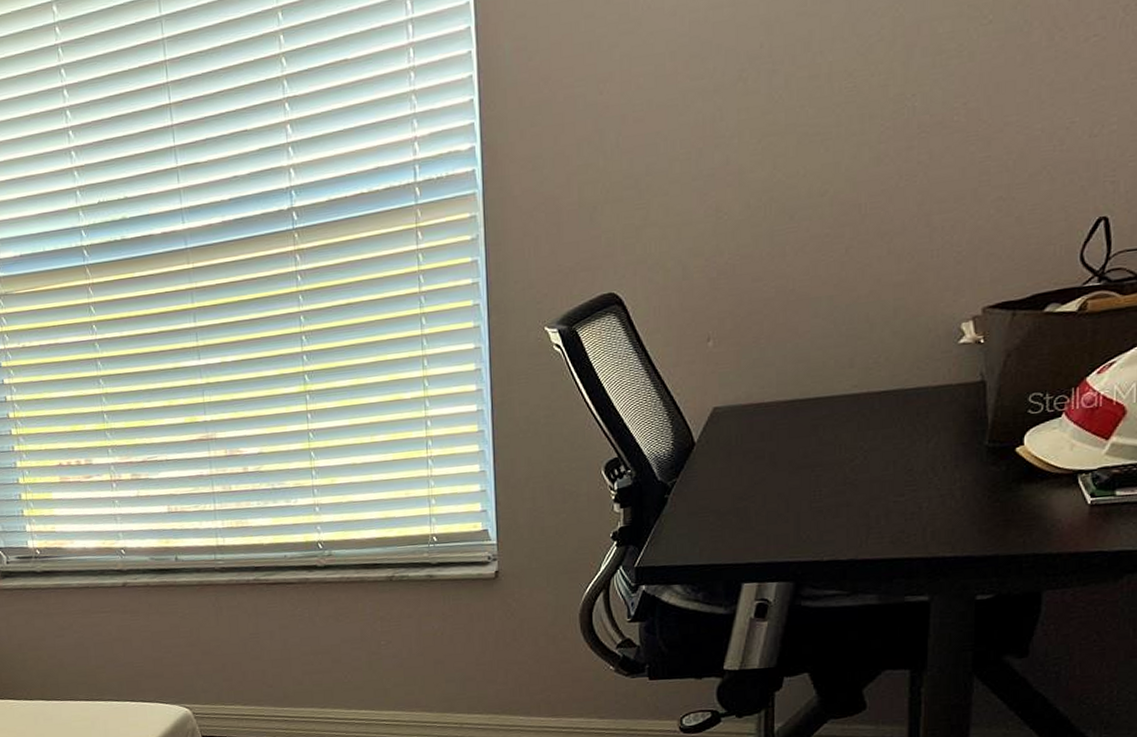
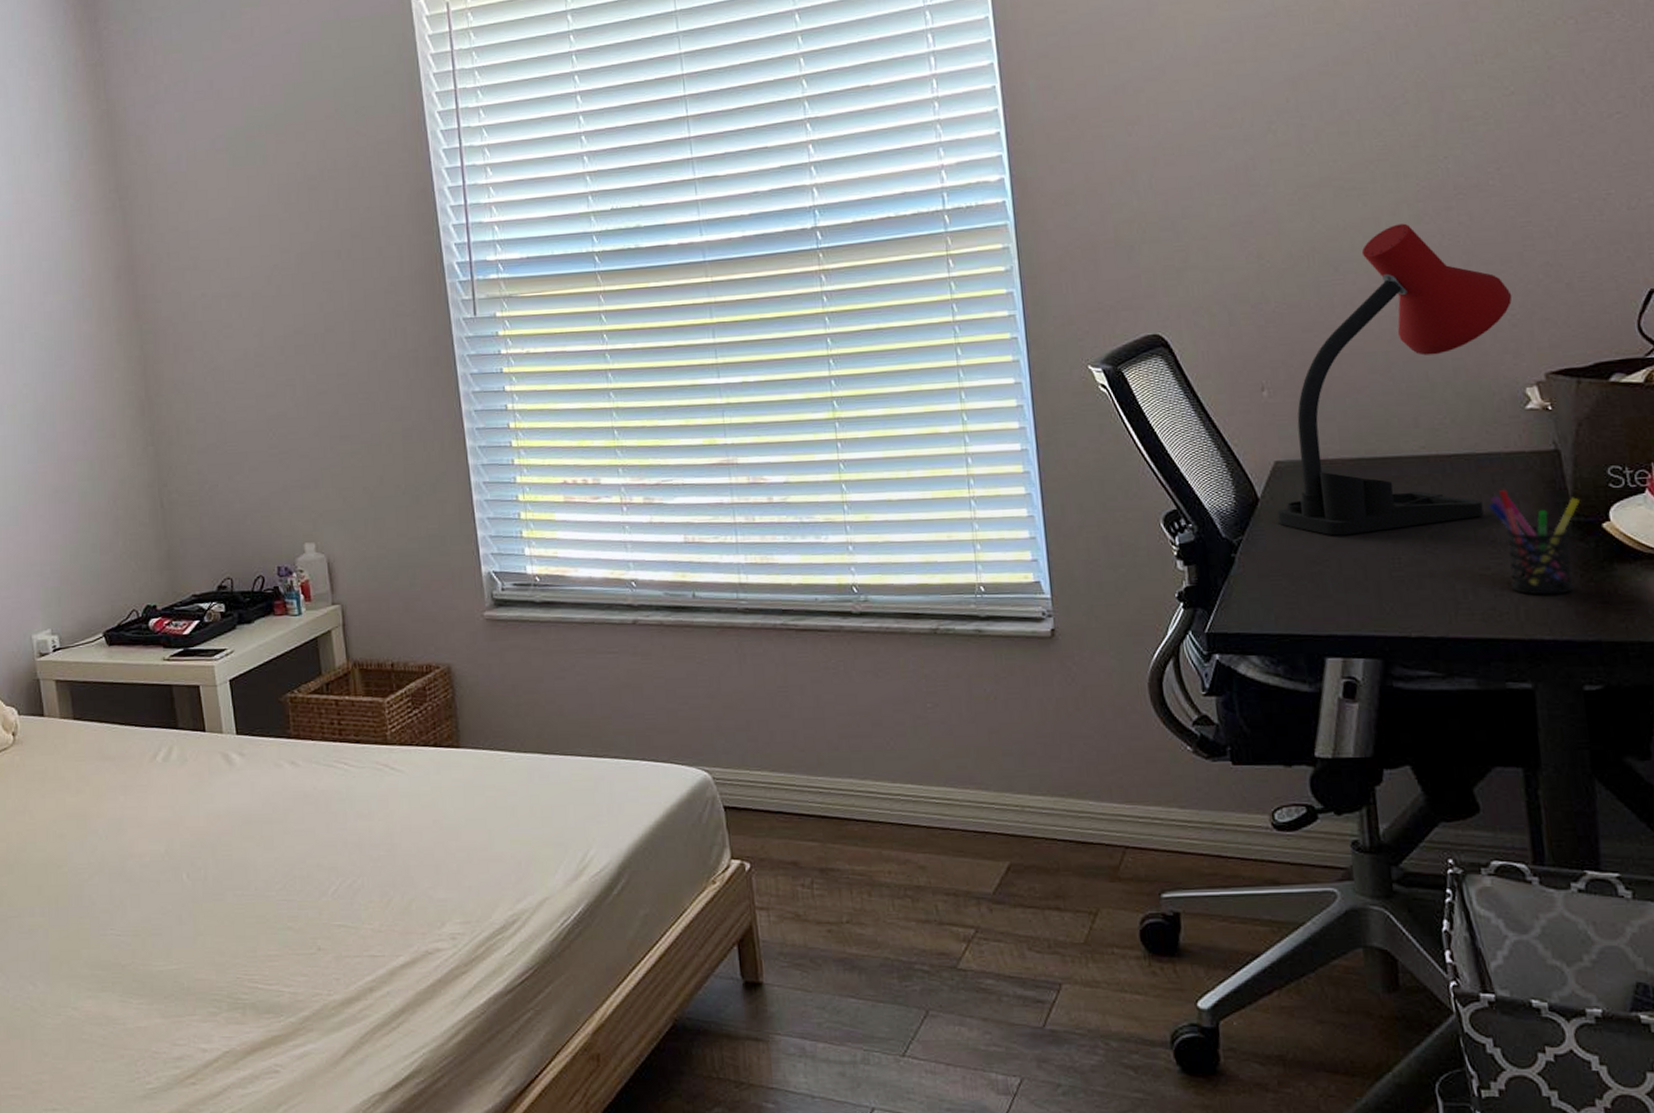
desk lamp: none [711,166,961,474] -> present [1277,223,1512,536]
pen holder: none [911,421,999,517] -> present [1489,489,1581,595]

